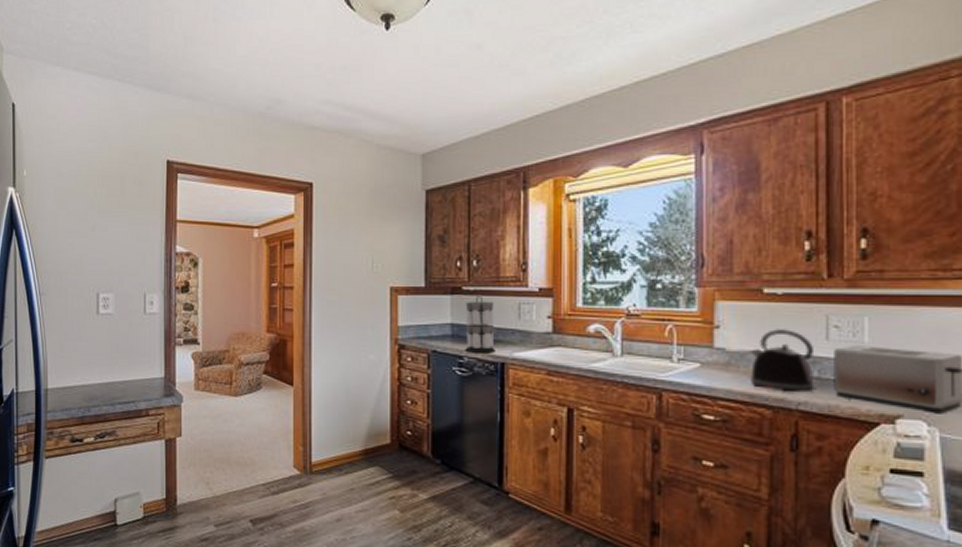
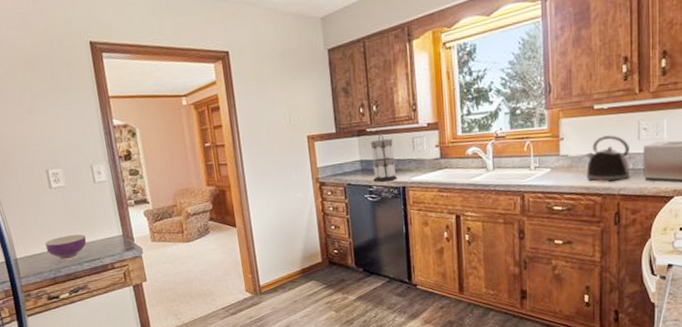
bowl: none [80,369,125,398] -> present [45,234,87,260]

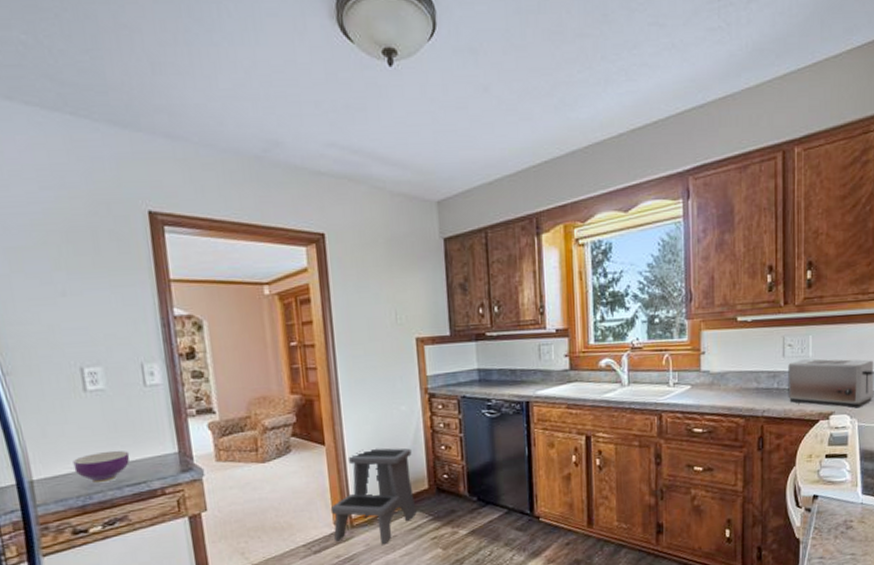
step stool: none [242,228,313,308] -> present [330,448,417,545]
spice rack: present [370,134,397,182] -> none [490,339,520,395]
kettle: present [585,135,632,183] -> none [727,350,776,403]

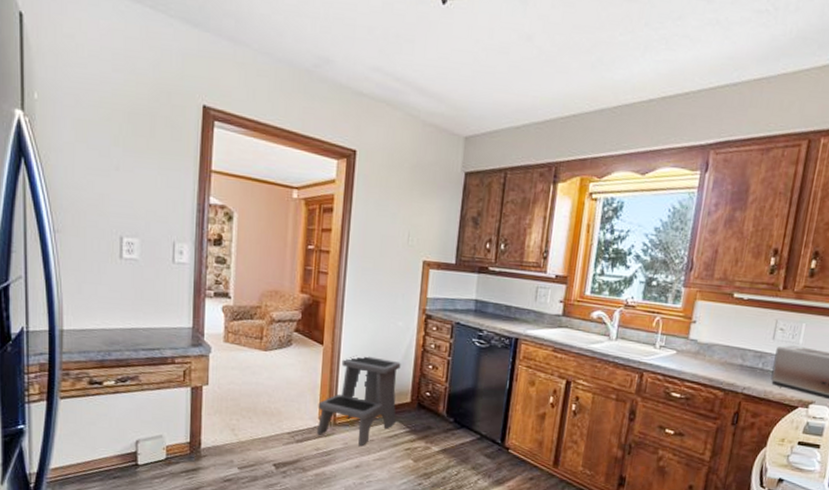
bowl: present [73,450,130,484] -> none [100,315,150,343]

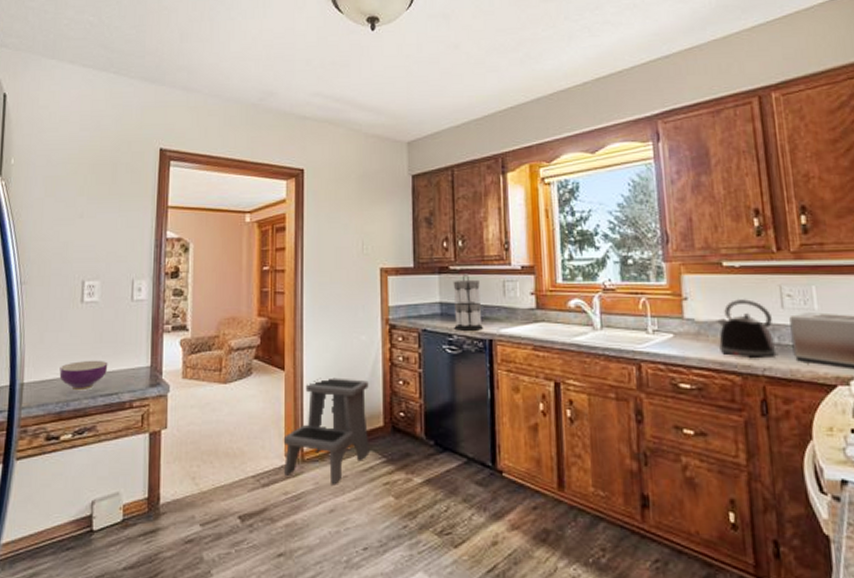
bowl: none [100,315,150,343] -> present [59,360,108,391]
spice rack: none [485,276,515,329] -> present [453,273,483,331]
kettle: none [711,327,763,381] -> present [715,299,779,359]

